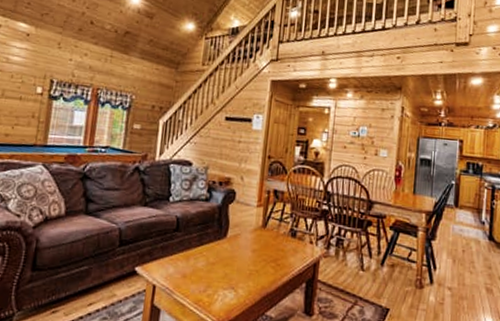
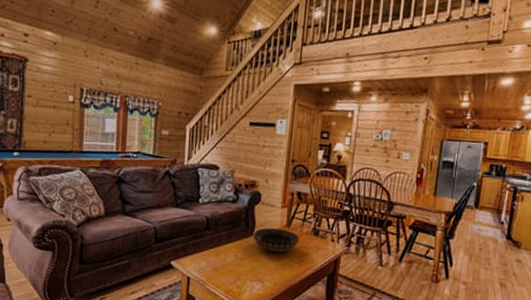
decorative bowl: none [226,229,276,256] -> present [253,228,300,252]

